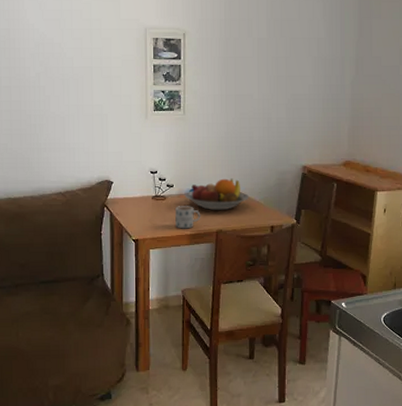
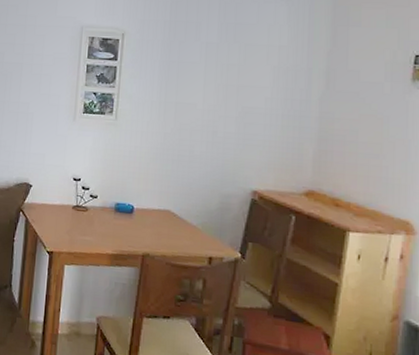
mug: present [175,206,201,229] -> none [96,220,126,248]
fruit bowl: present [184,178,250,211] -> none [109,195,185,232]

